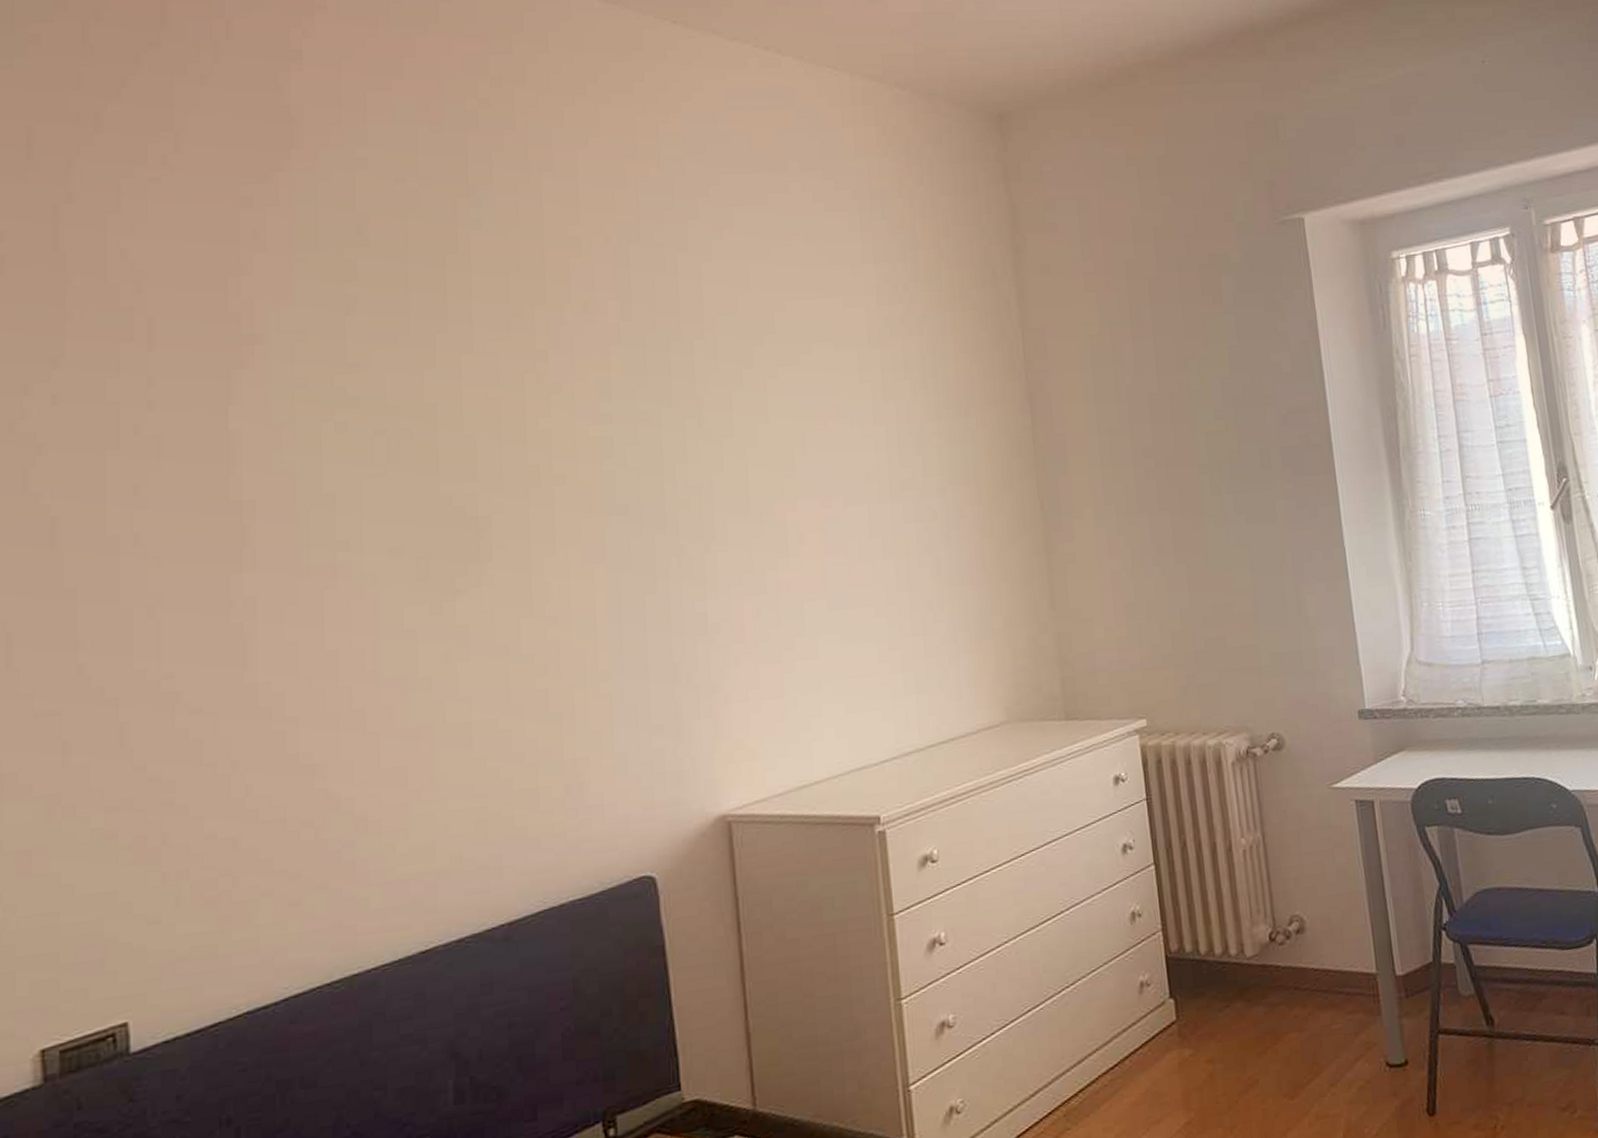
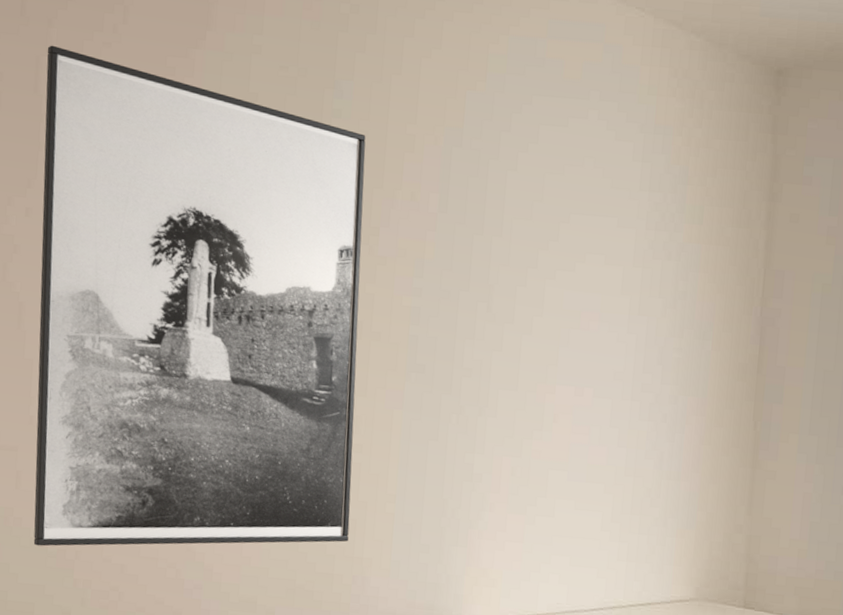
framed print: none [68,189,554,839] -> present [33,45,366,547]

